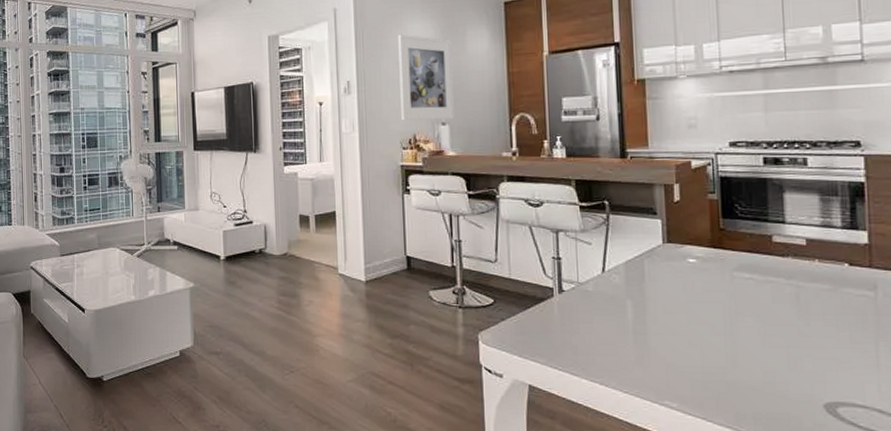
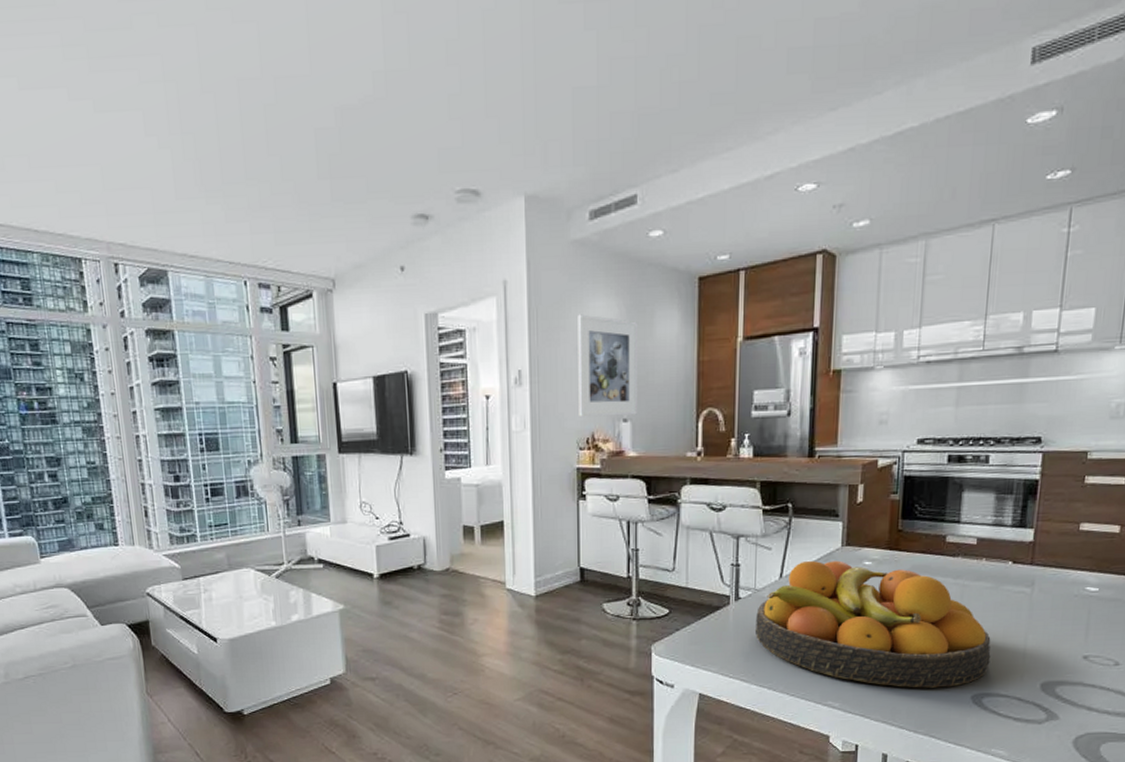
fruit bowl: none [581,257,840,394] -> present [754,560,991,688]

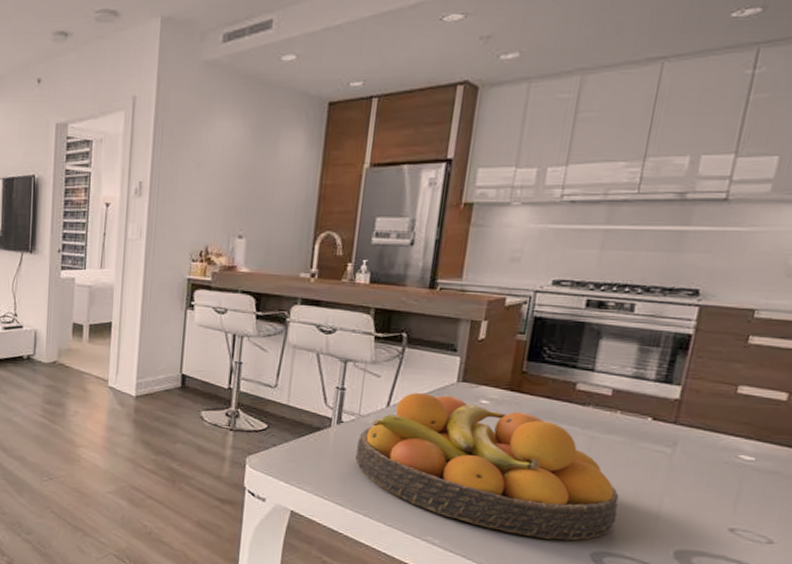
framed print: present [578,314,637,417] -> none [194,132,261,233]

